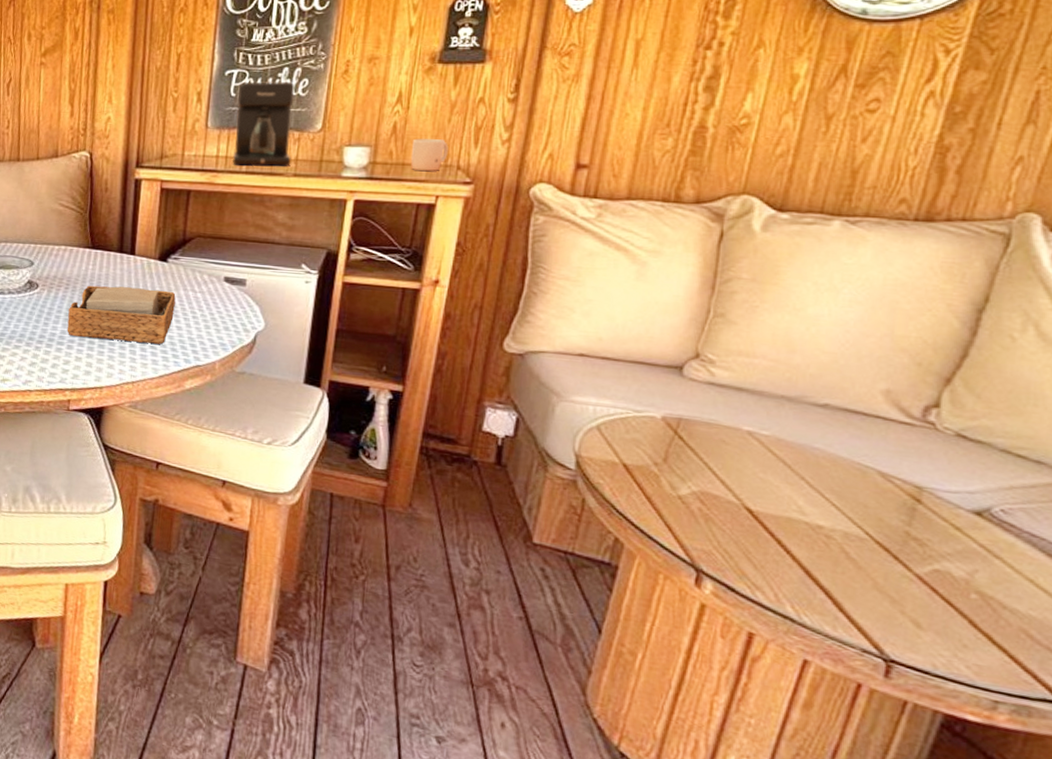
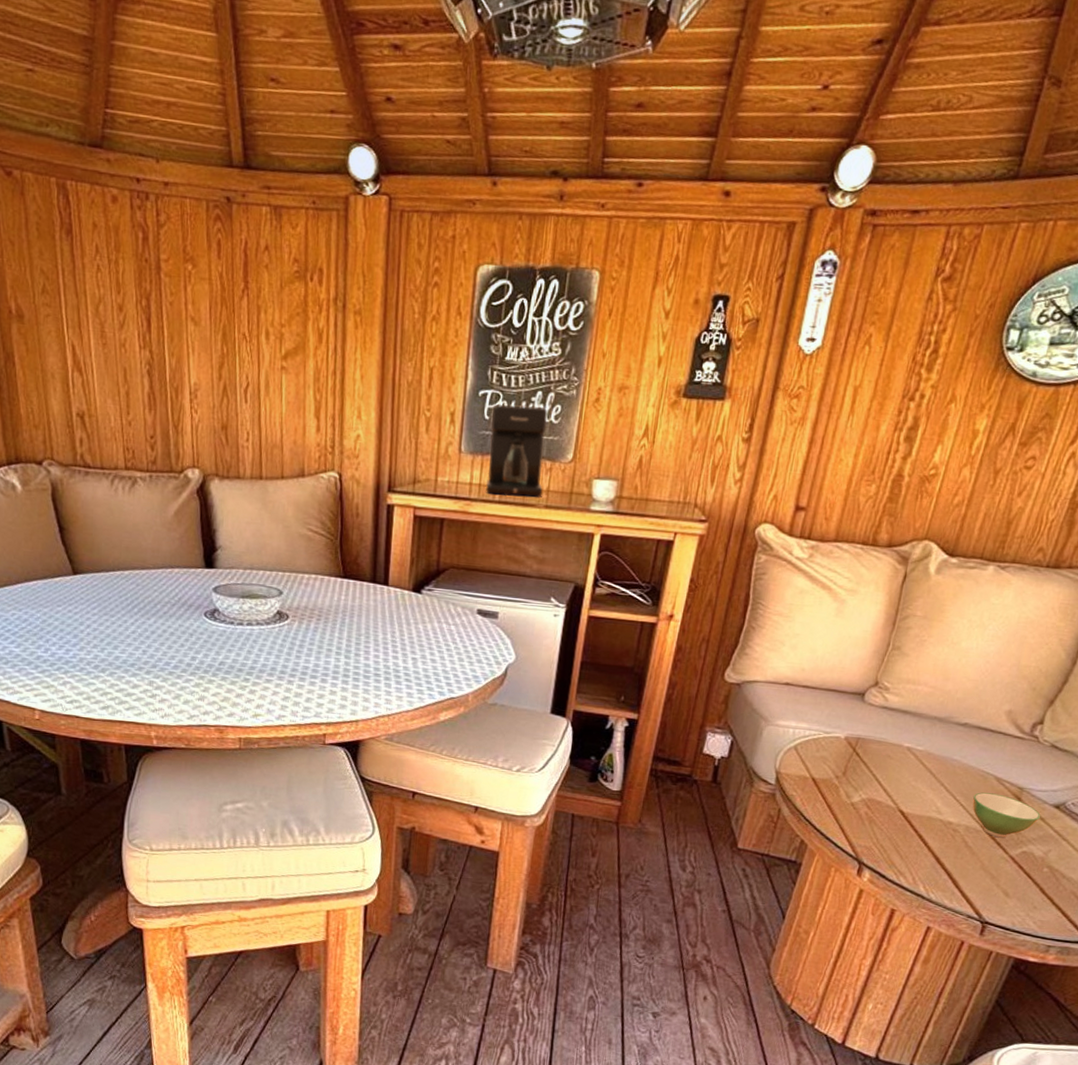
napkin holder: present [67,285,176,344] -> none [320,617,430,677]
mug: present [410,138,449,171] -> none [653,474,688,508]
bowl: none [848,490,956,551] -> present [972,792,1041,838]

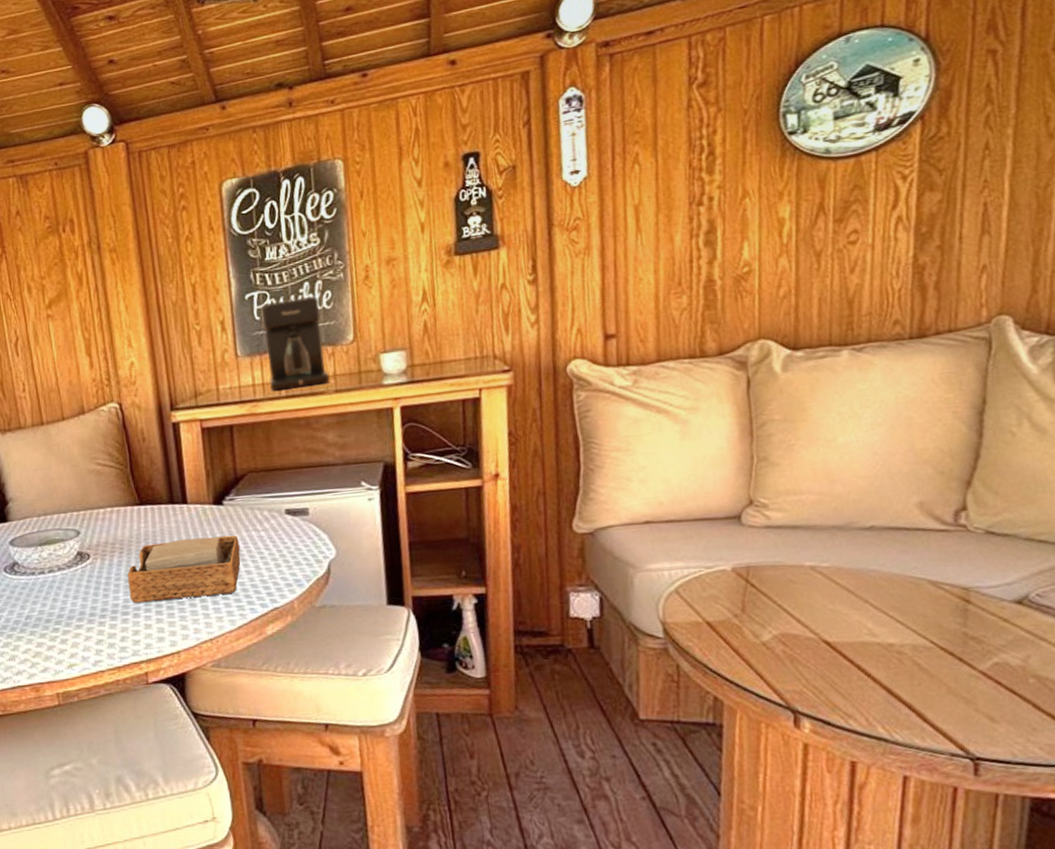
napkin holder: none [320,617,430,677] -> present [127,535,241,603]
bowl: present [972,792,1041,838] -> none [908,600,1003,652]

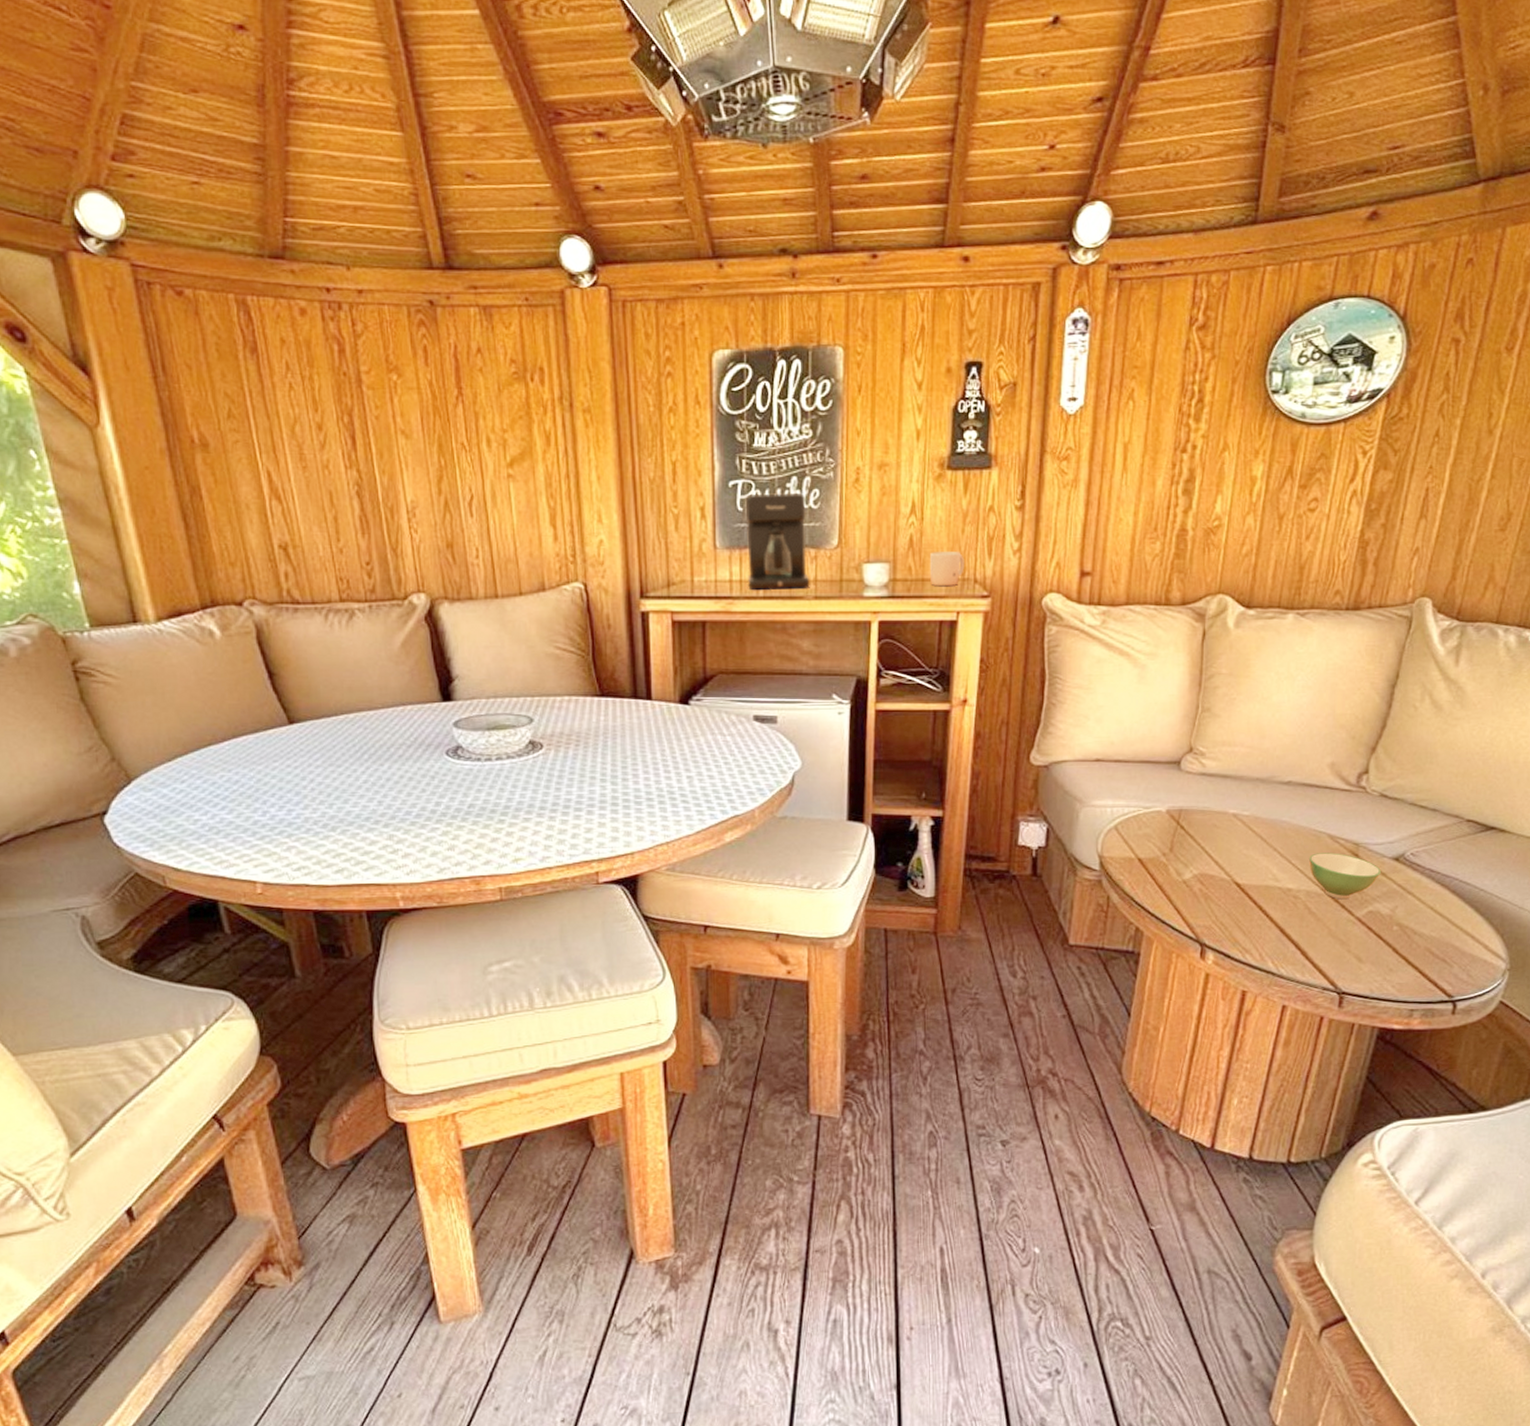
napkin holder: present [127,535,241,603] -> none [583,737,704,800]
mug: none [445,331,482,367] -> present [929,552,964,586]
bowl: none [908,600,1003,652] -> present [1308,852,1382,900]

